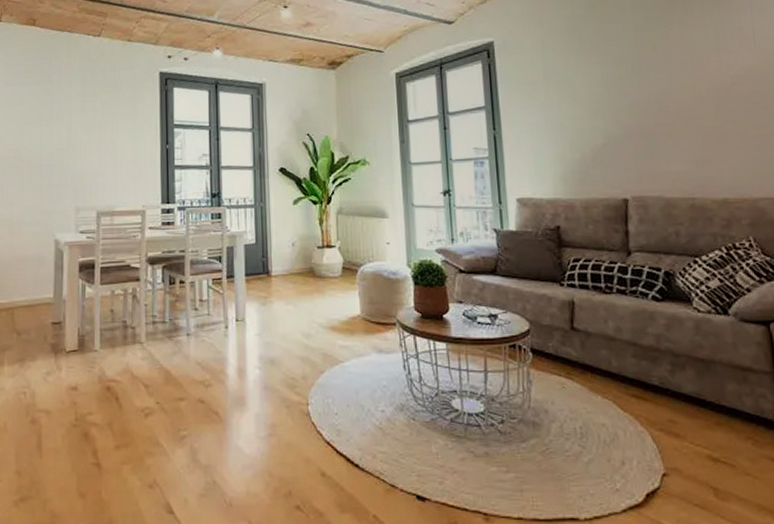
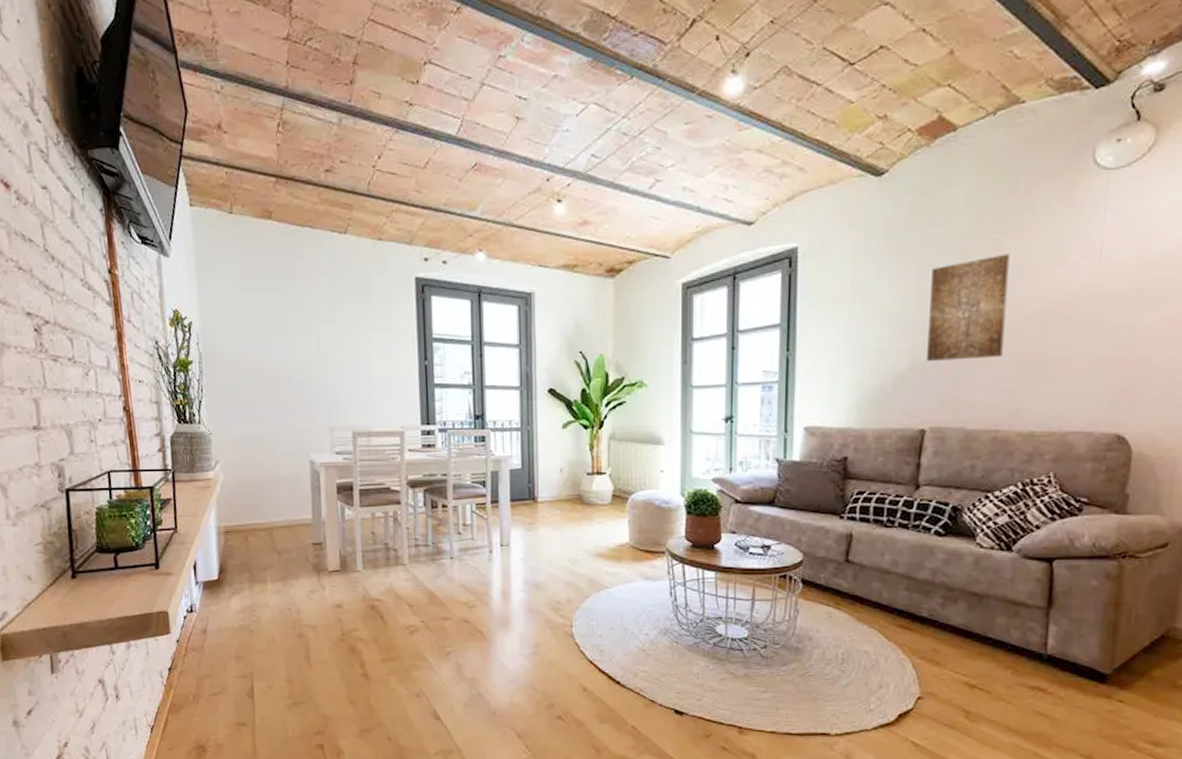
wall art: none [612,43,686,136] -> present [927,253,1010,361]

